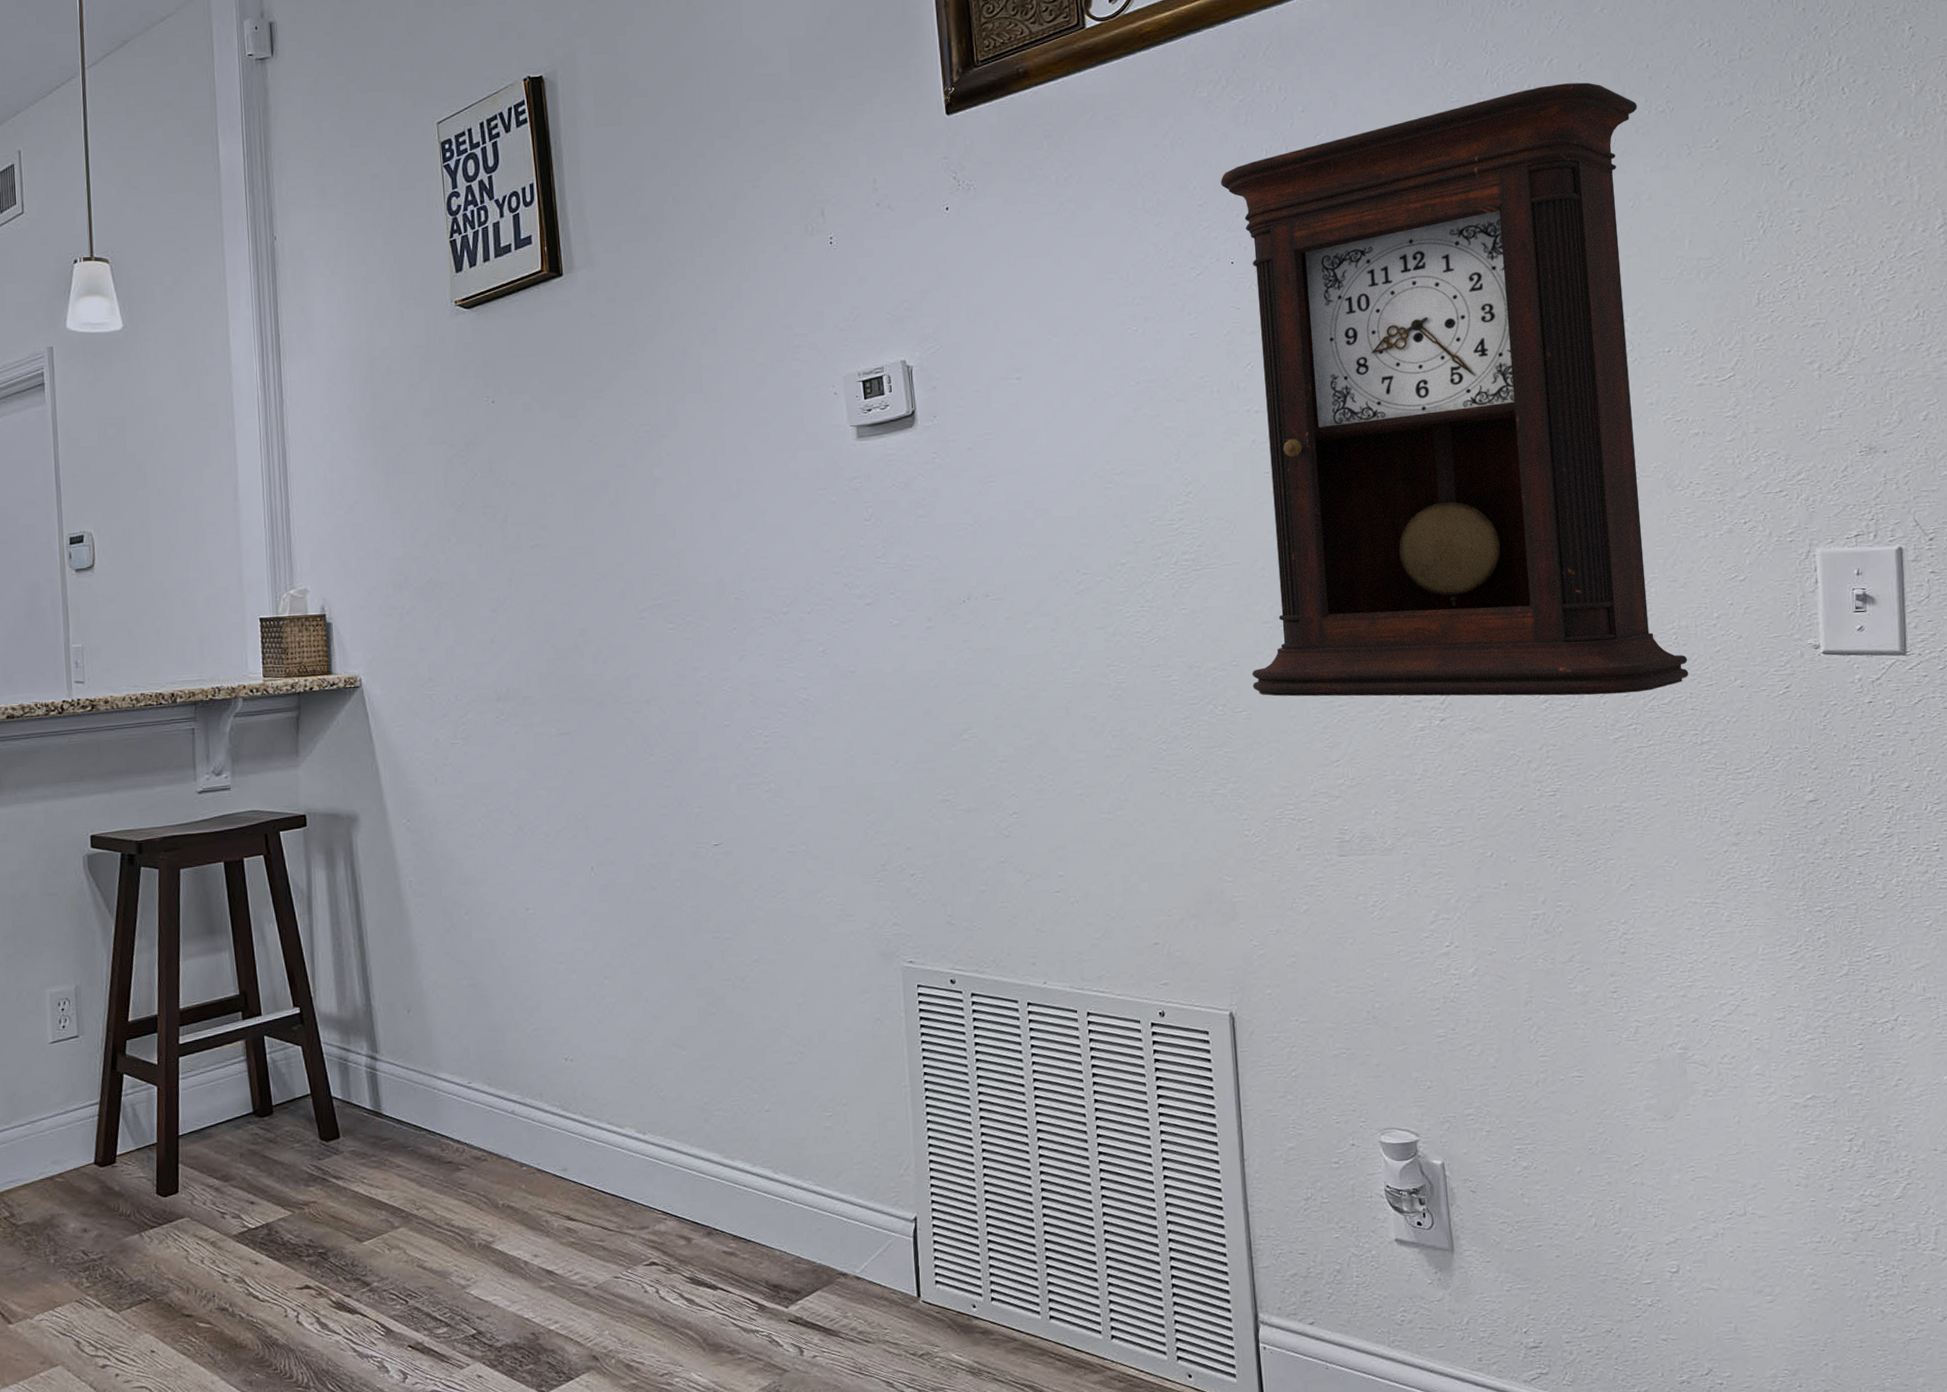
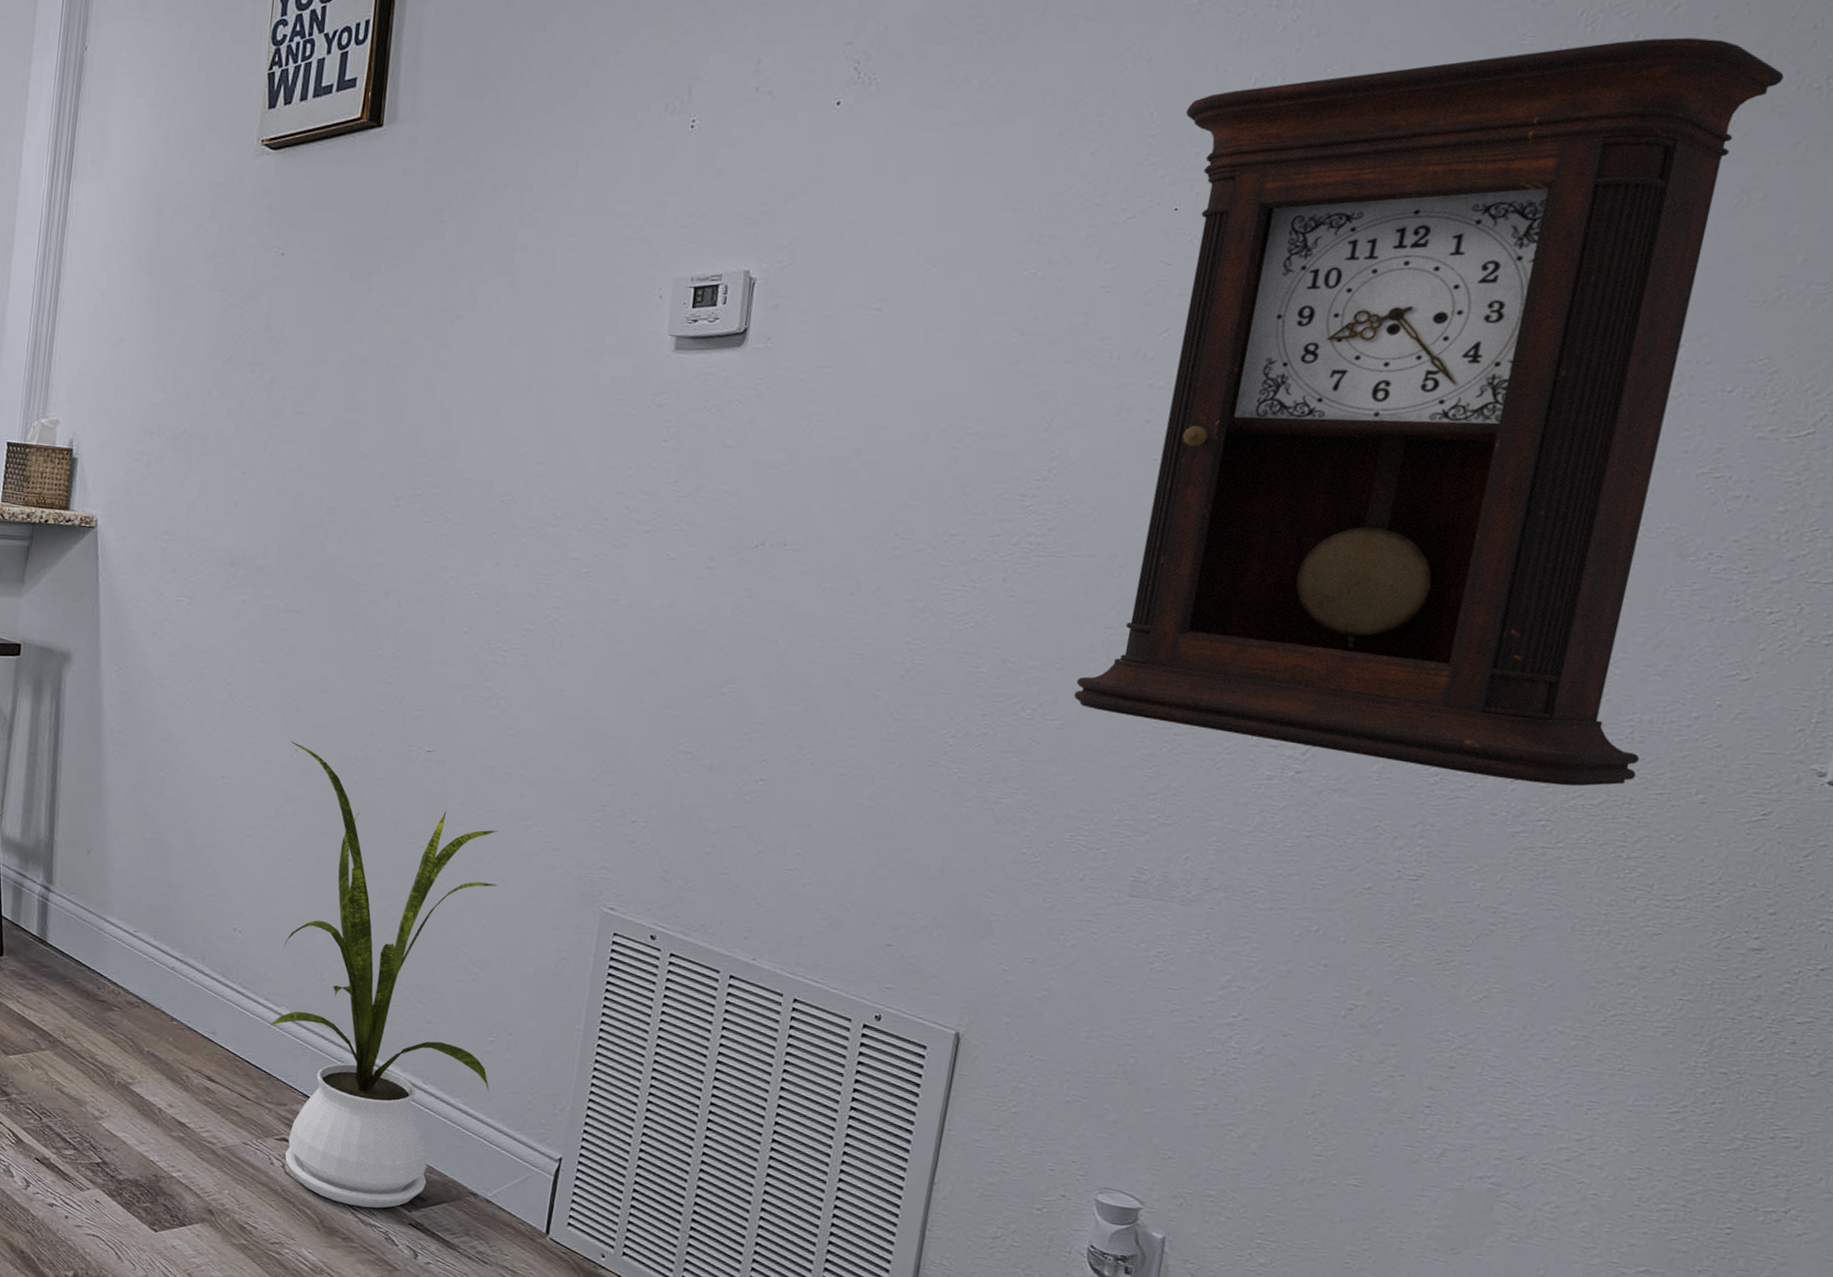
house plant: none [585,860,836,1316] -> present [268,741,499,1208]

